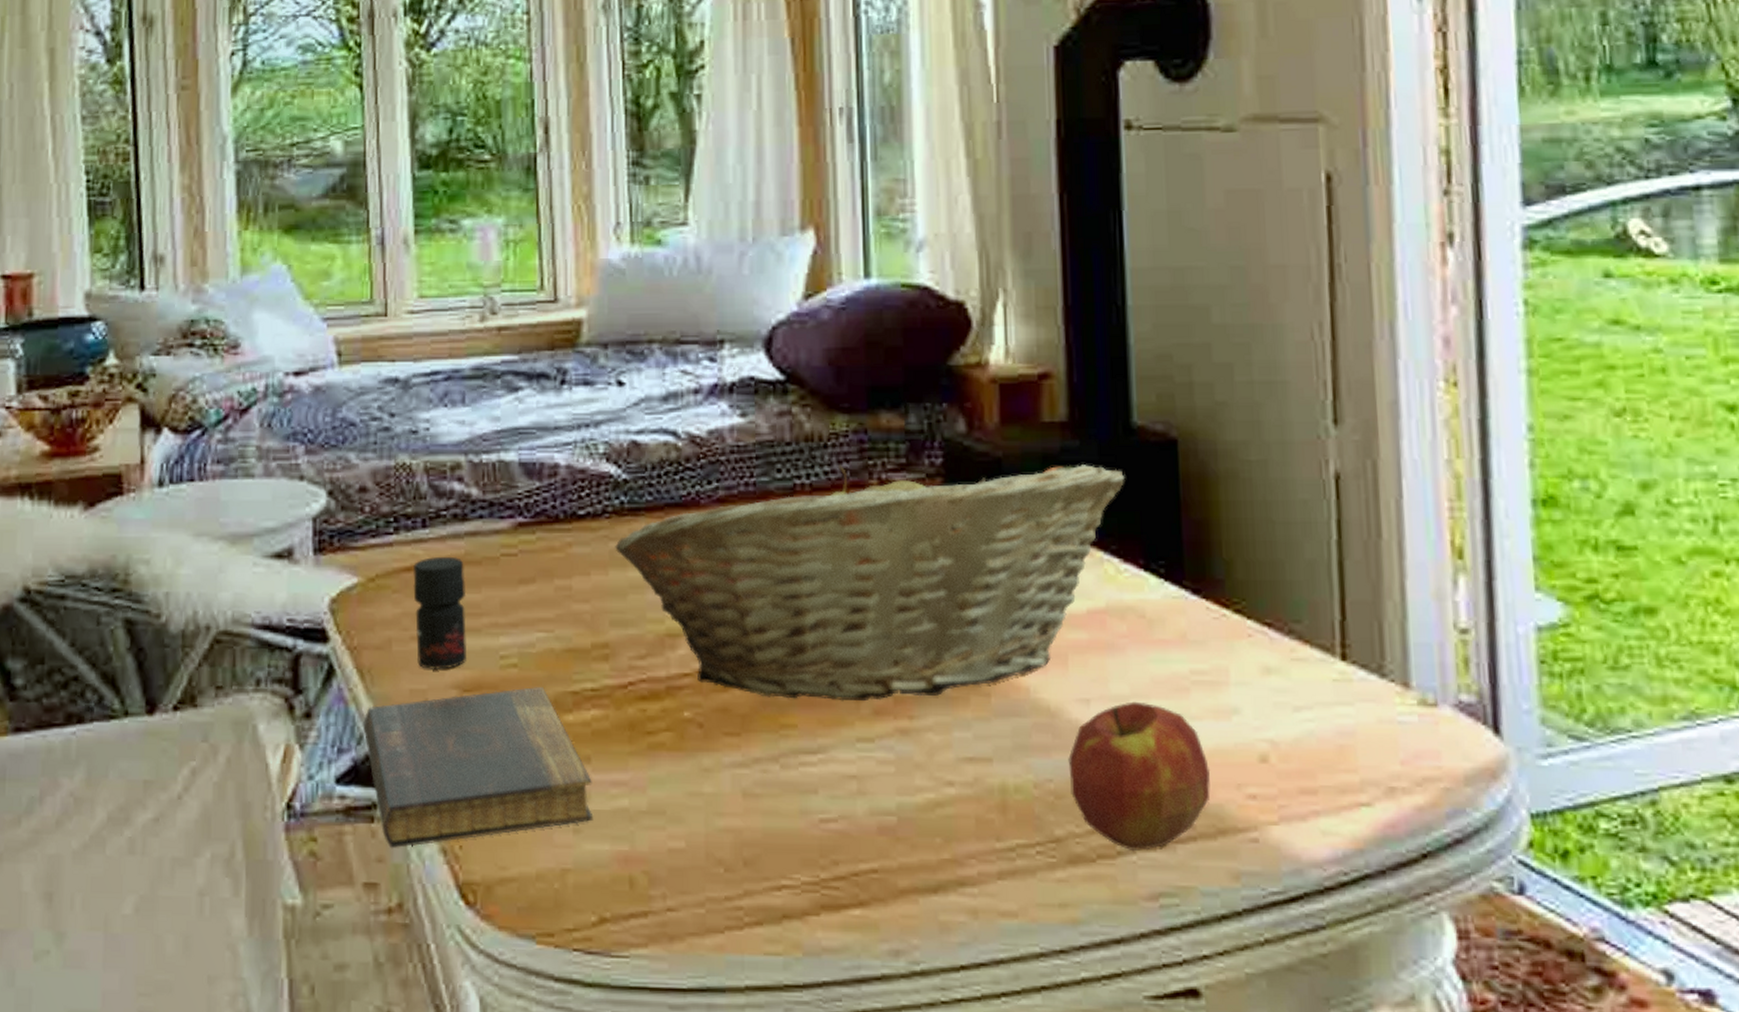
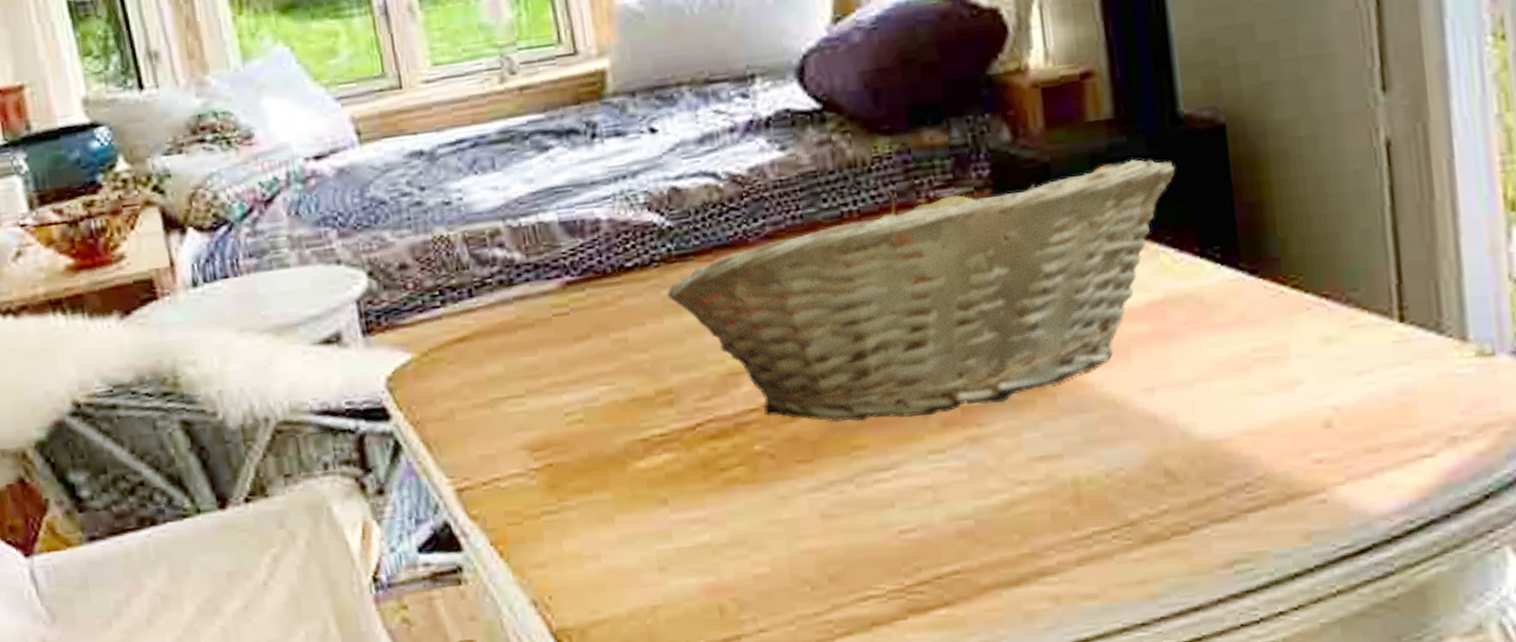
book: present [363,687,594,849] -> none [436,438,677,607]
jar: present [412,556,467,669] -> none [465,322,532,434]
apple: present [1068,701,1211,852] -> none [1137,384,1278,526]

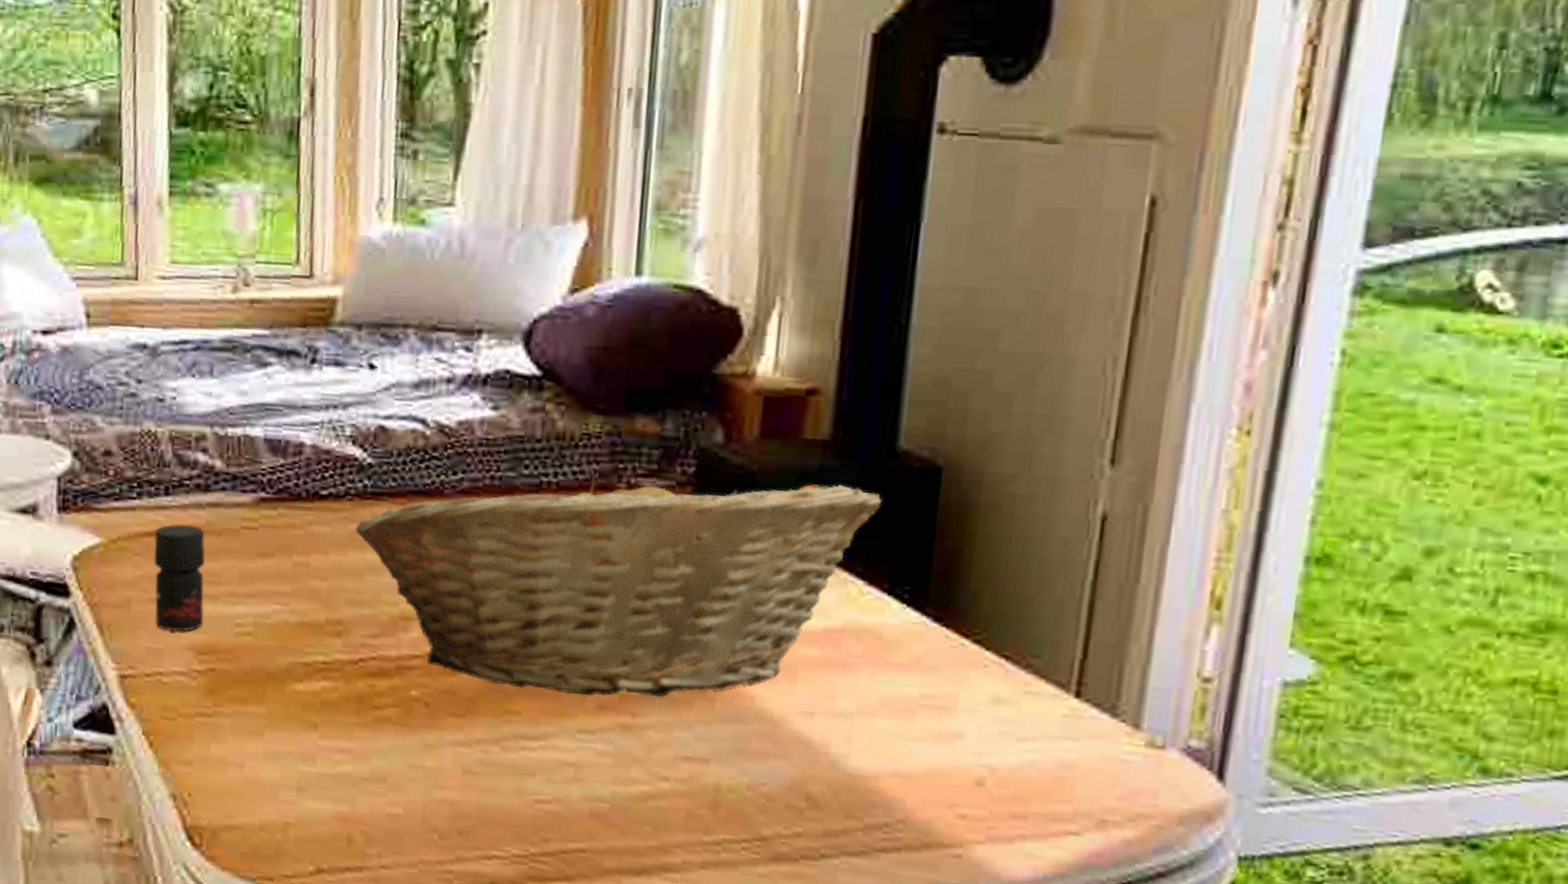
jar: none [465,322,532,434] -> present [153,524,206,632]

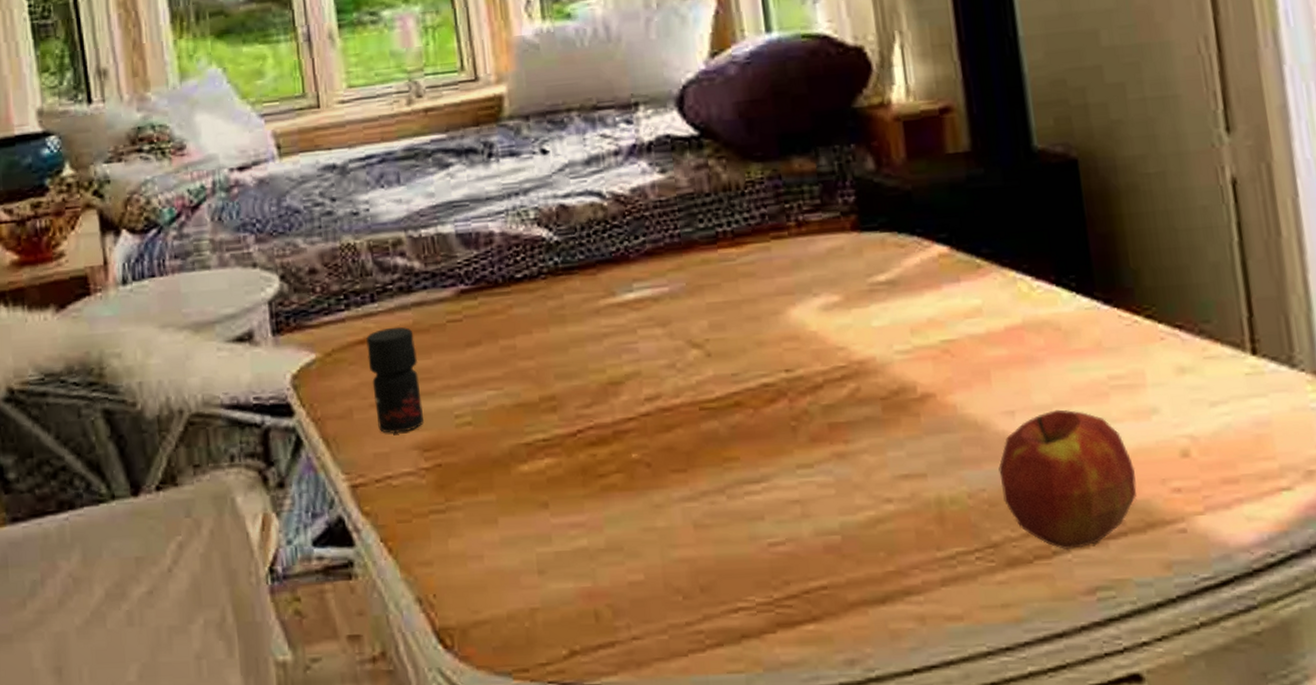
fruit basket: present [355,465,882,697] -> none [553,190,1031,434]
apple: none [783,718,925,856] -> present [998,409,1137,551]

